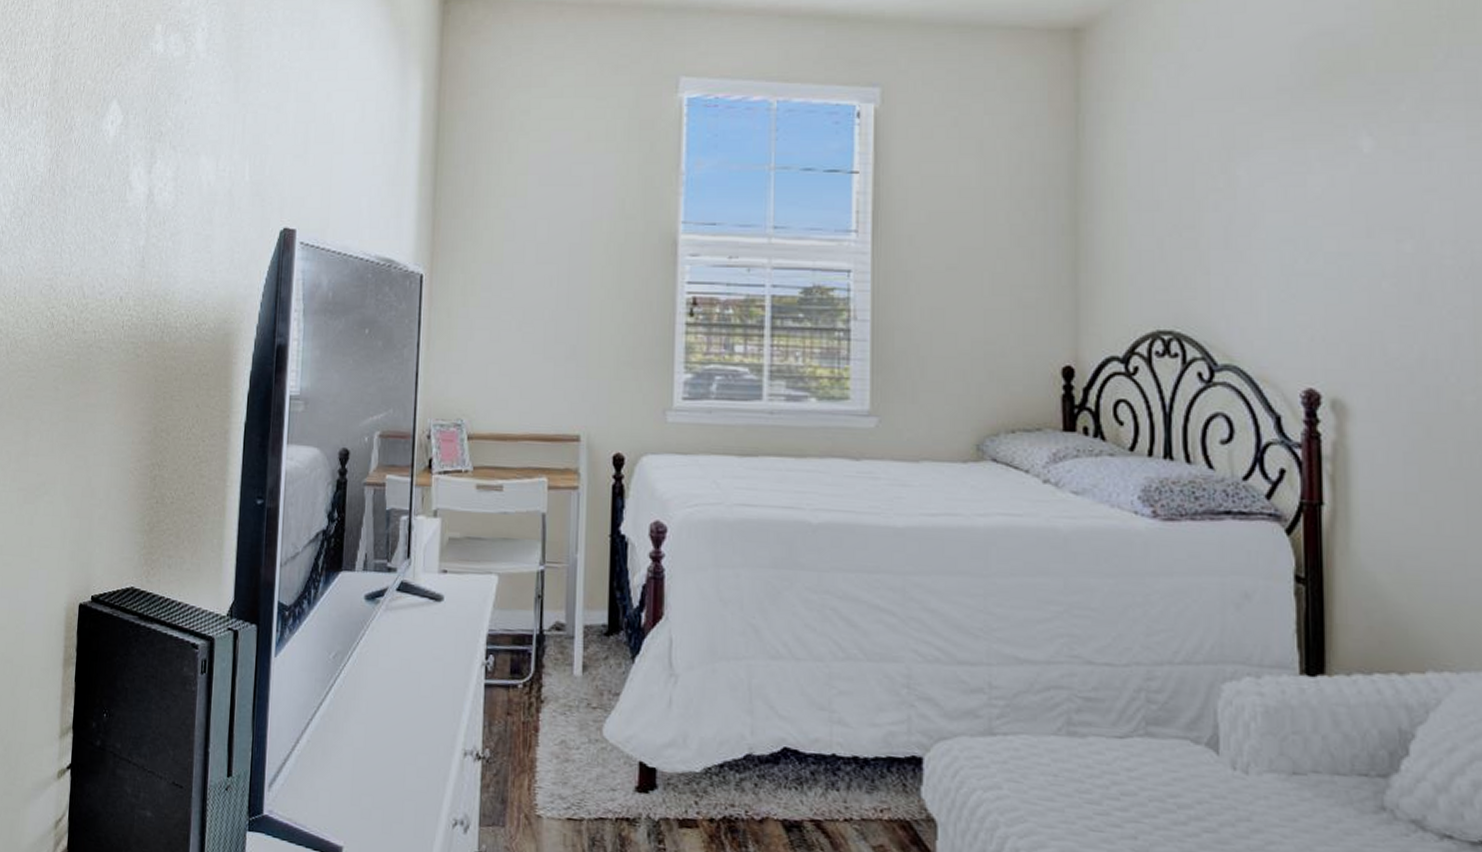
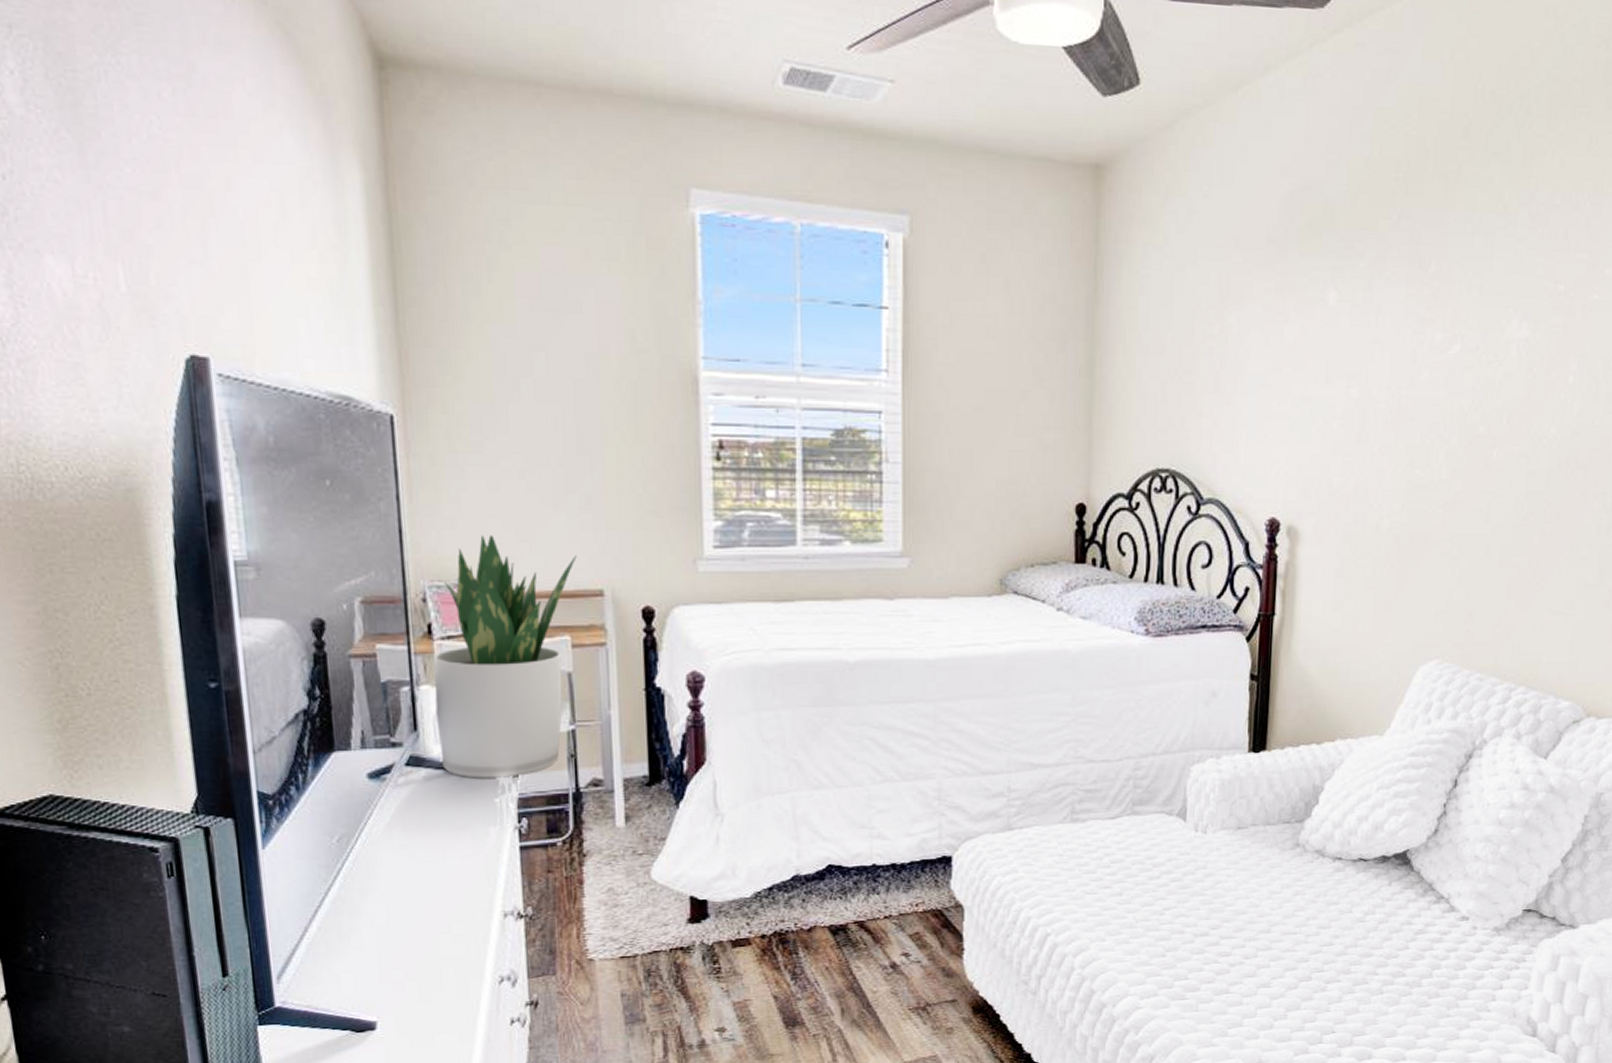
planter: none [426,380,559,613] -> present [434,535,577,779]

